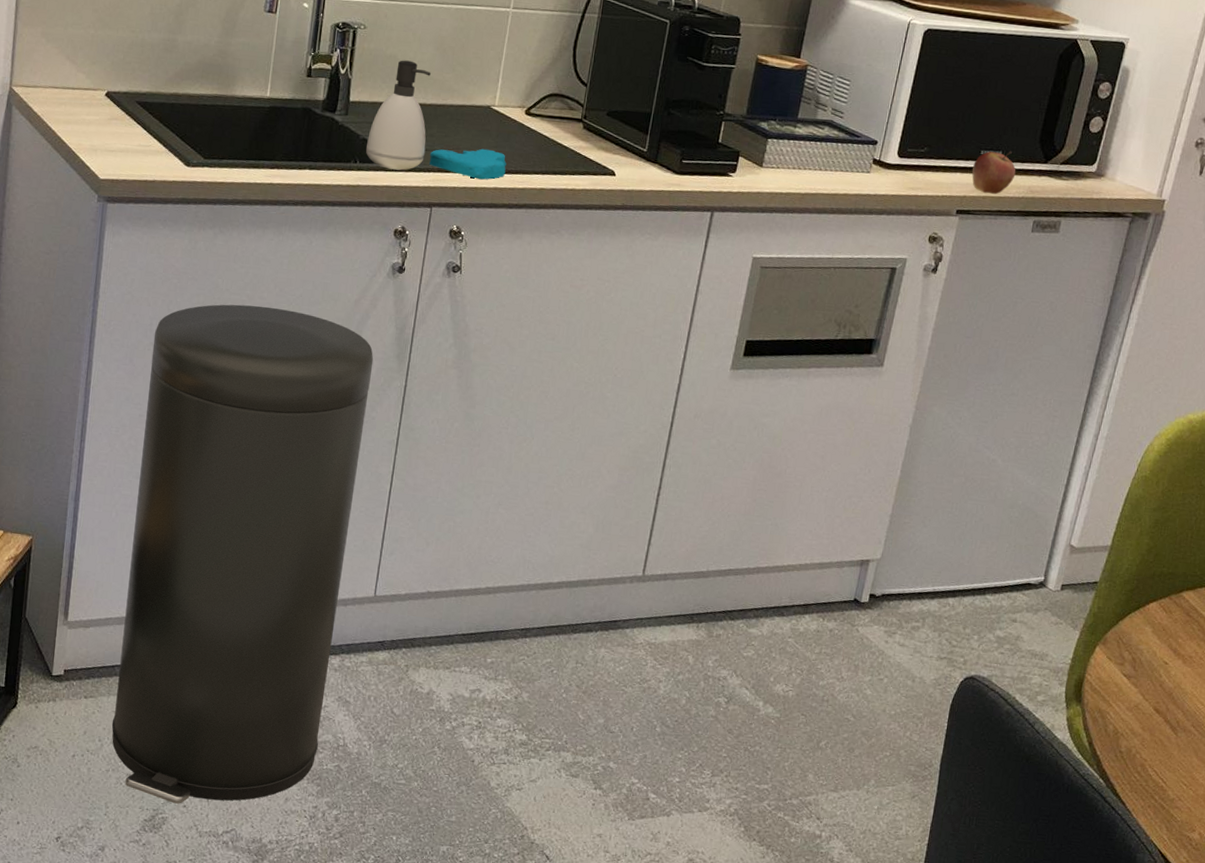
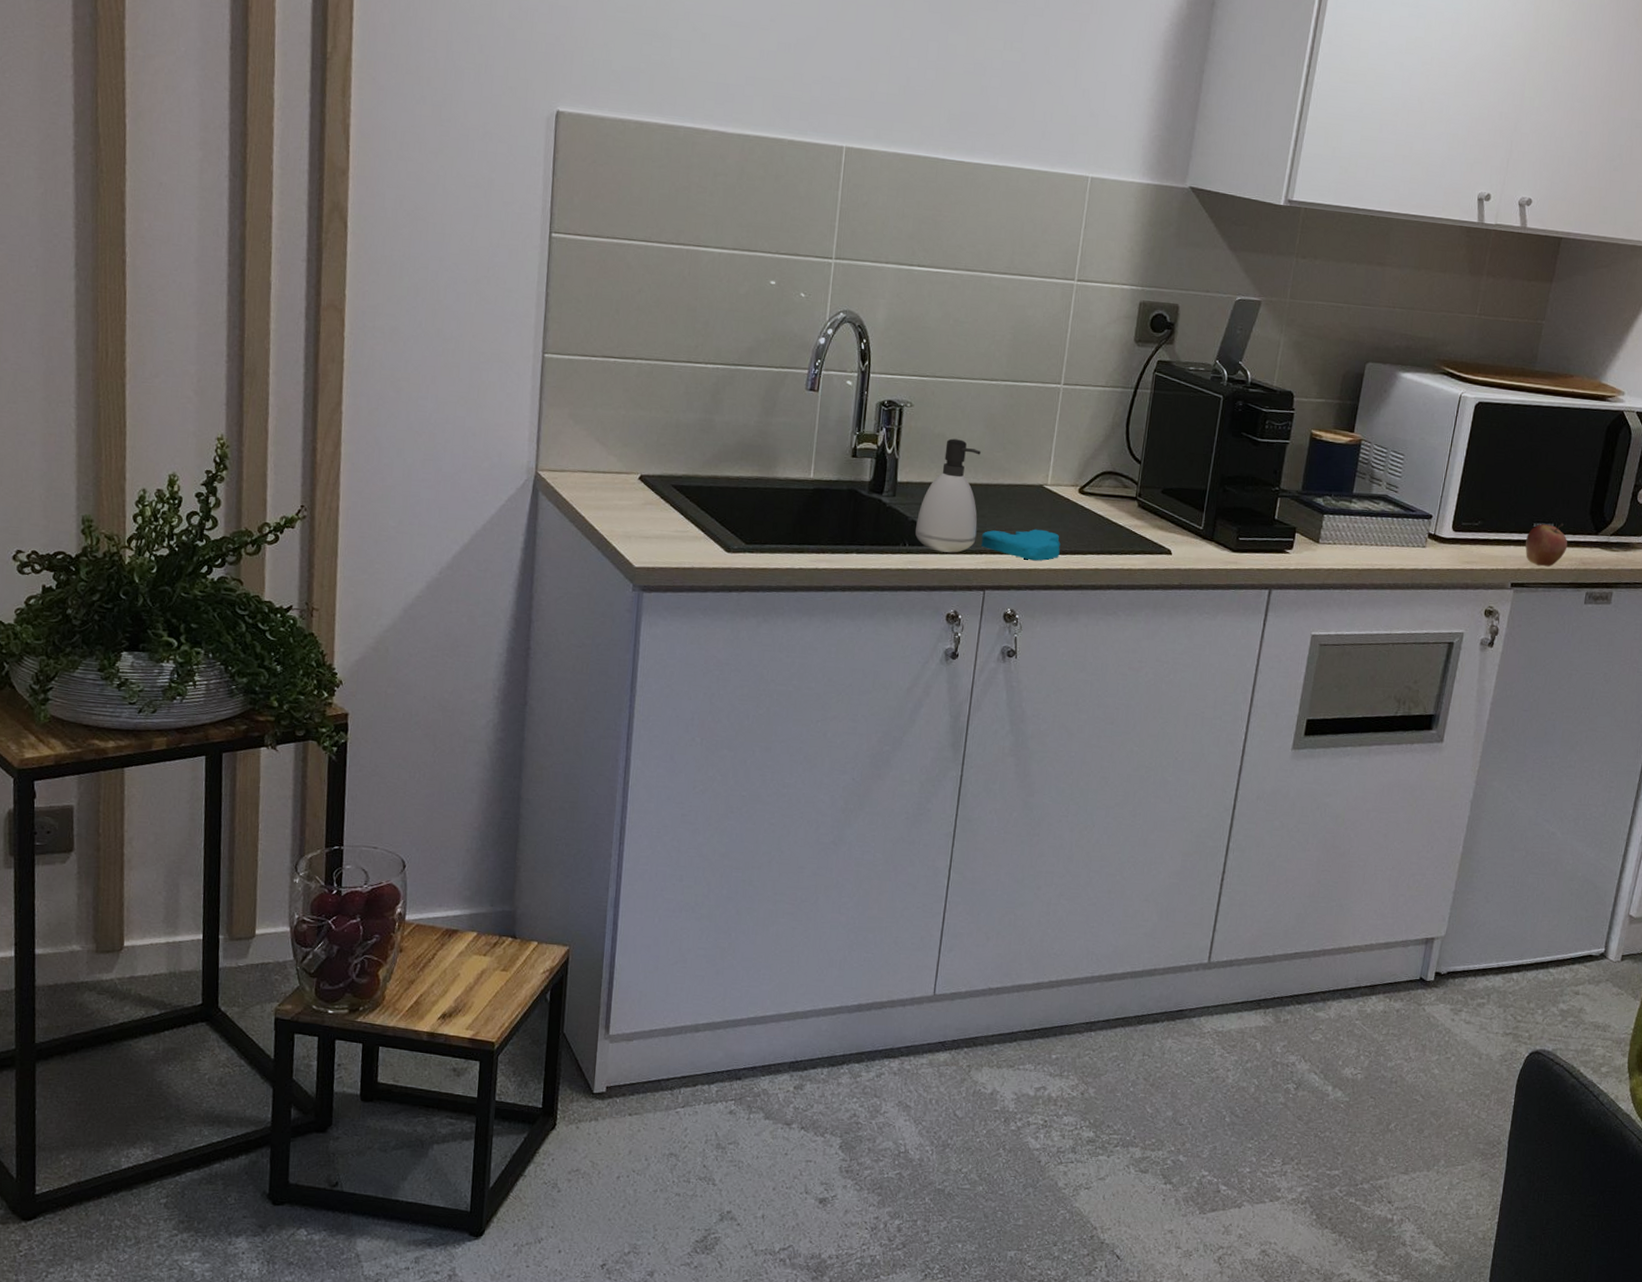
pedal bin: present [111,304,374,804] -> none [658,695,928,1222]

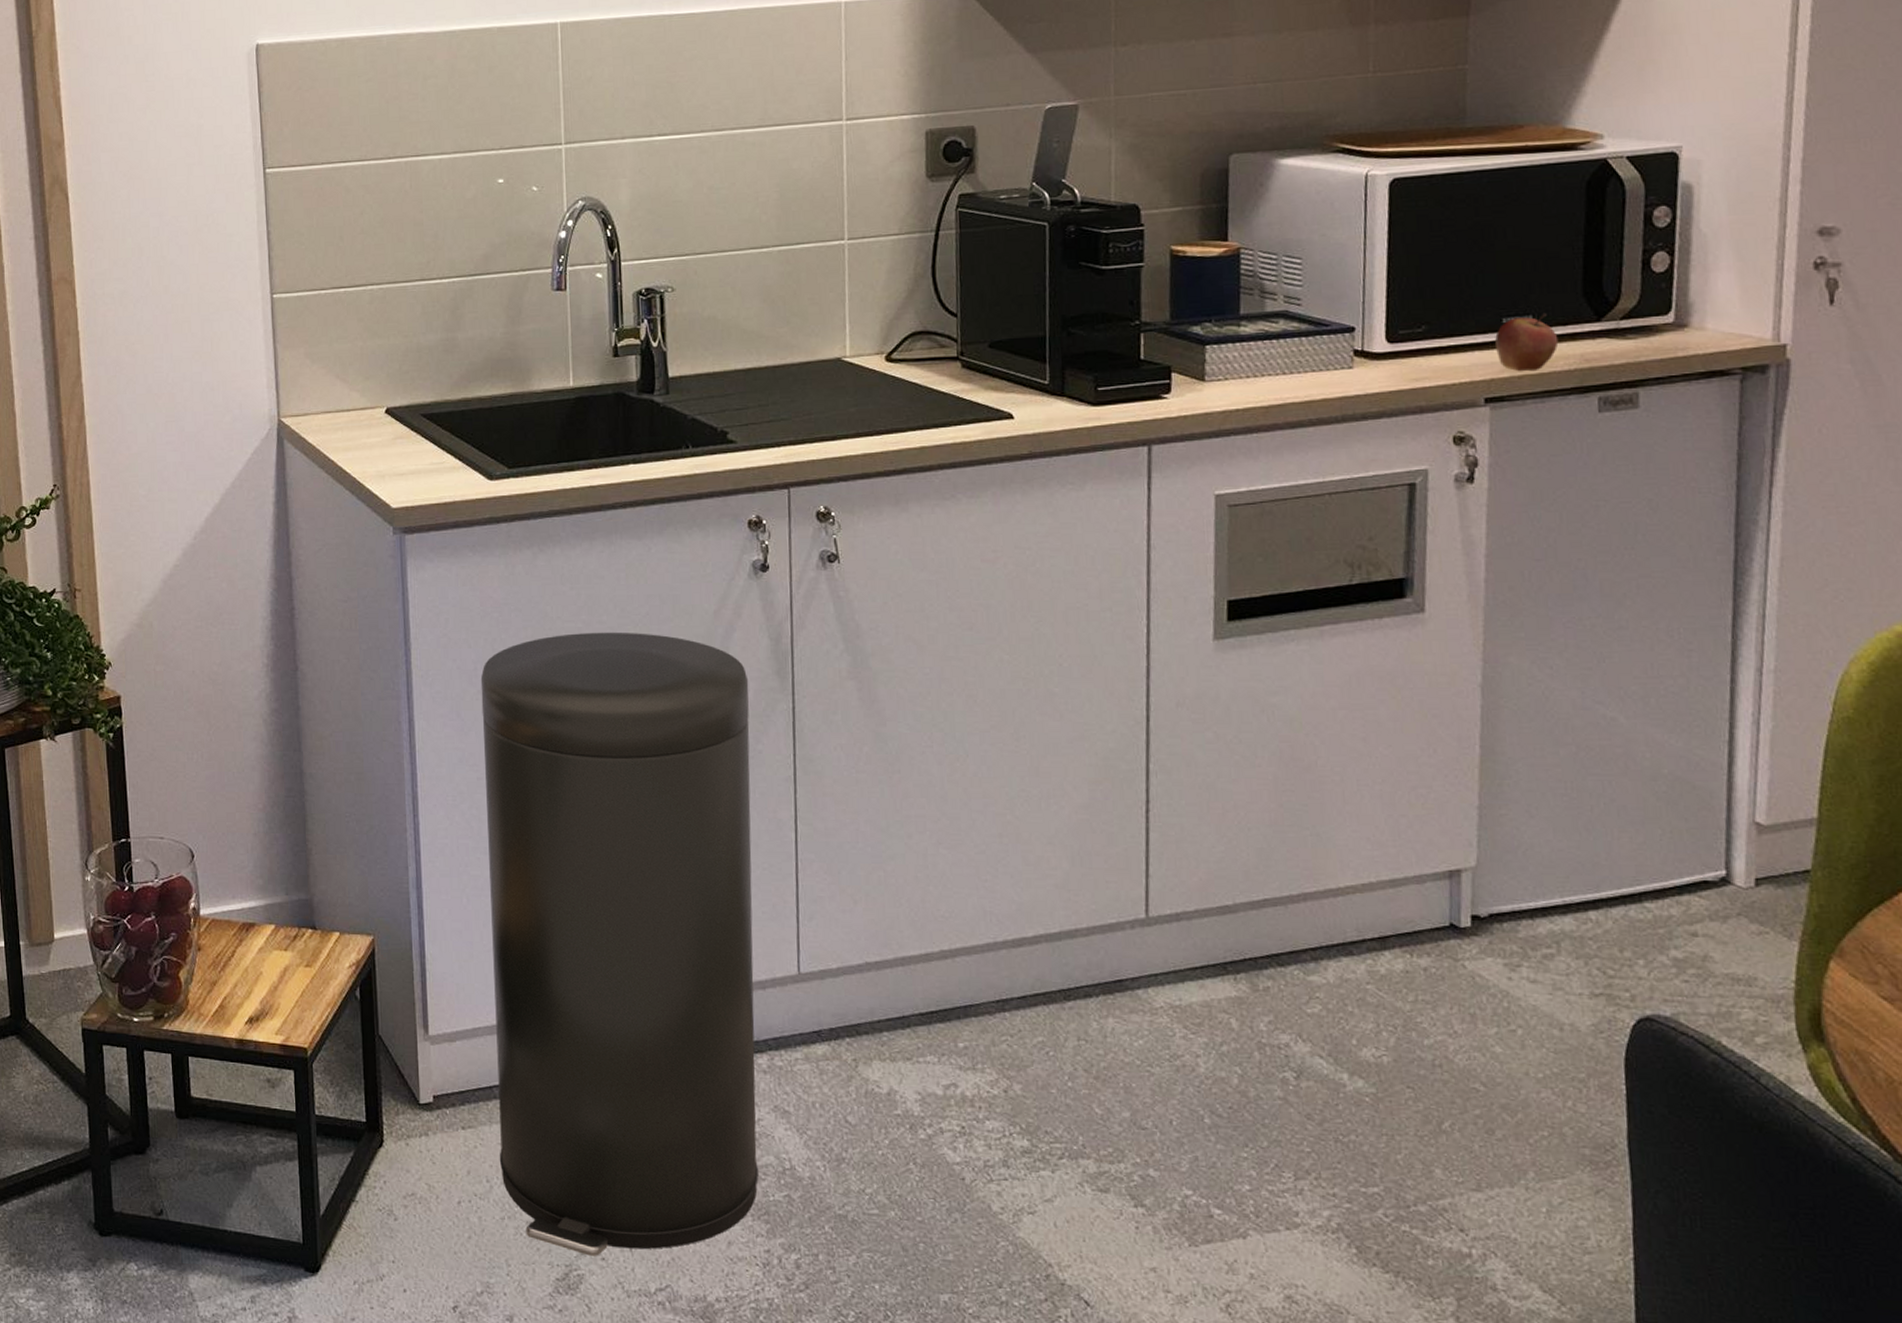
pedal bin: none [658,695,928,1222] -> present [480,632,759,1256]
soap dispenser: present [914,438,981,553] -> none [697,320,770,450]
sponge: present [981,529,1061,562] -> none [775,409,874,448]

